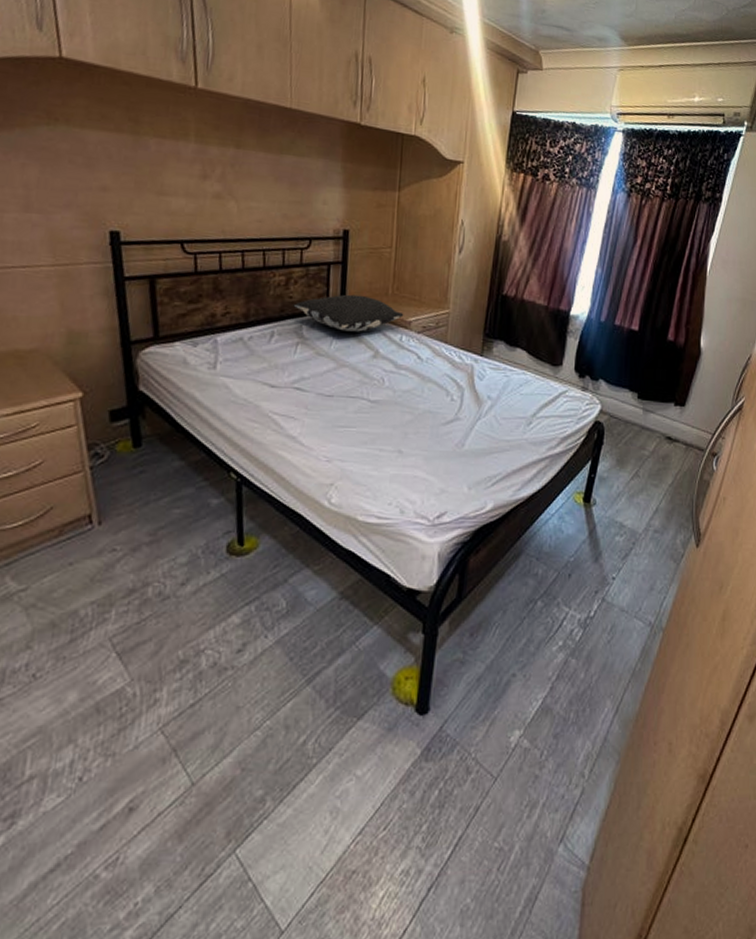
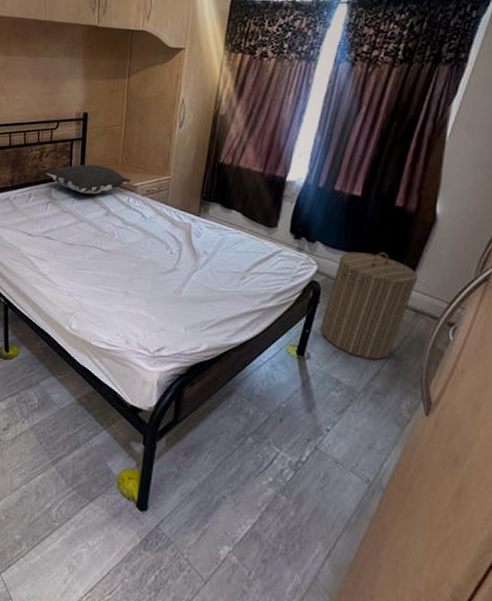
laundry hamper: none [604,387,688,497] -> present [320,251,419,360]

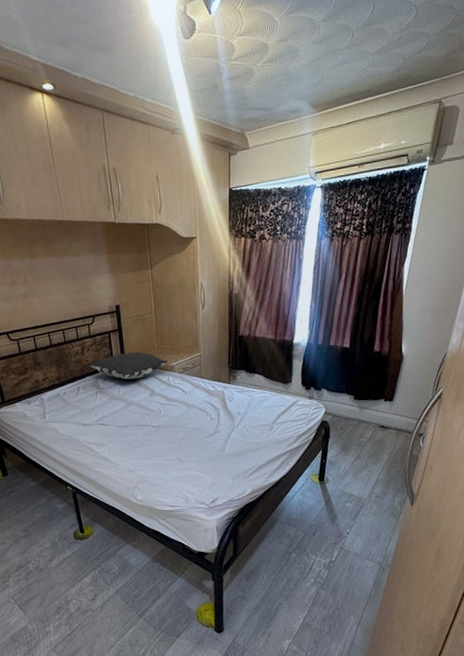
laundry hamper: present [320,251,419,360] -> none [333,389,396,473]

